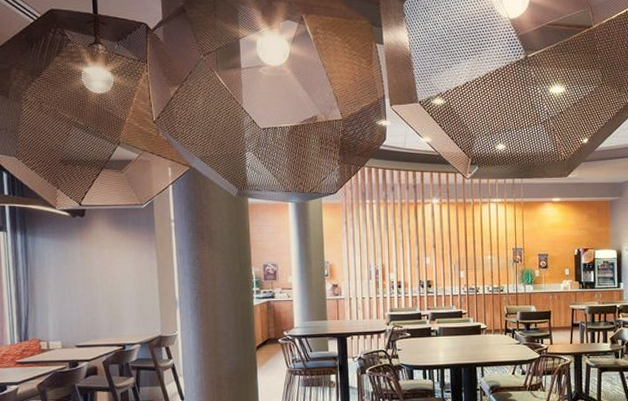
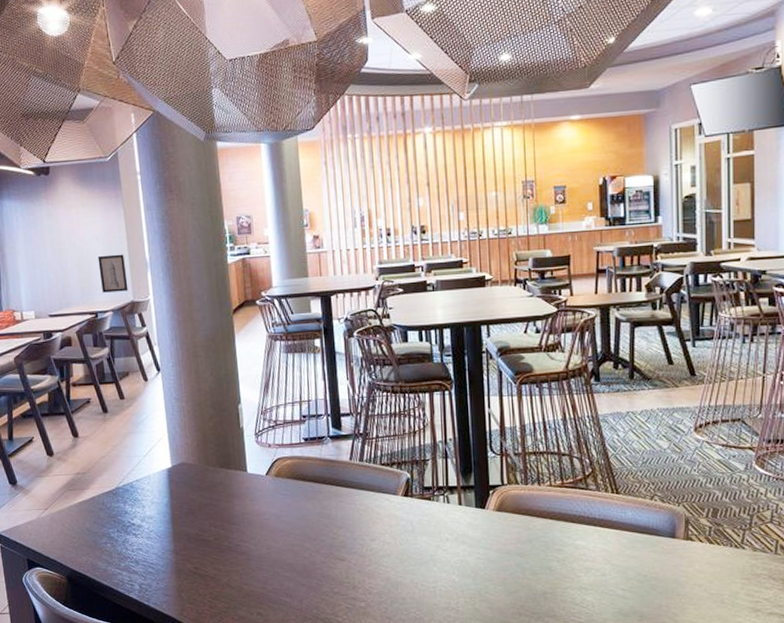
wall art: none [128,292,157,327] -> present [98,254,129,293]

